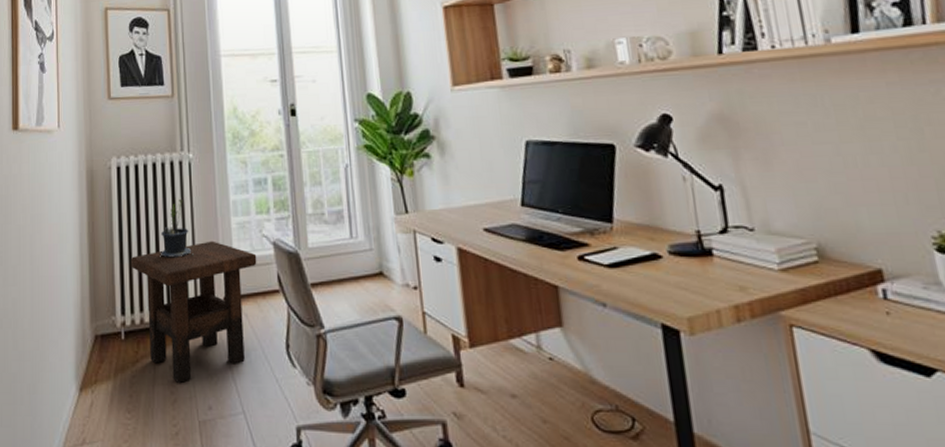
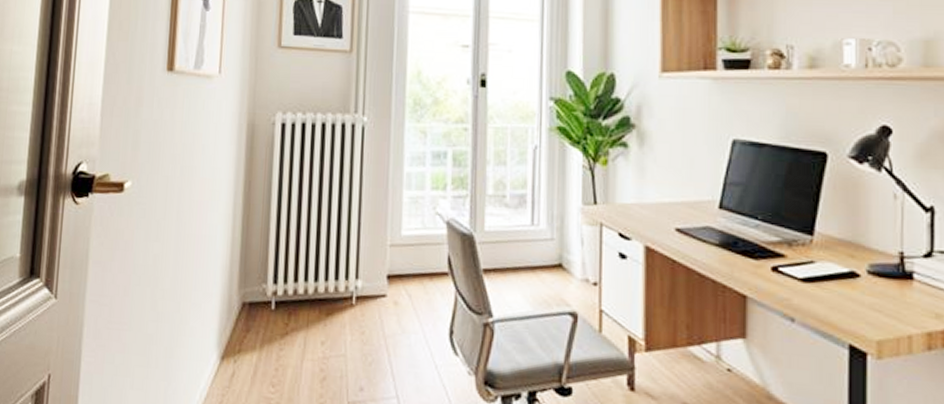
side table: present [130,240,257,383] -> none [288,213,427,360]
potted plant: present [160,198,194,258] -> none [321,165,358,228]

